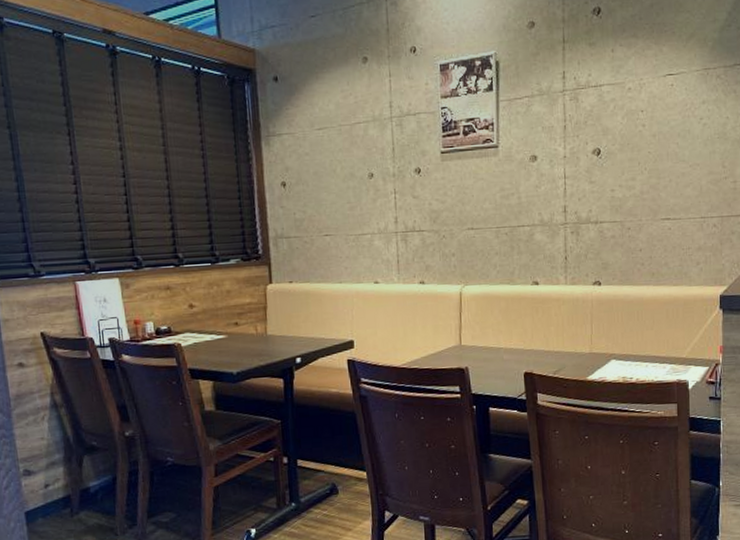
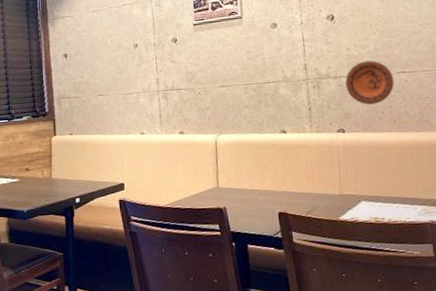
decorative plate: none [606,204,657,255] -> present [345,60,395,105]

